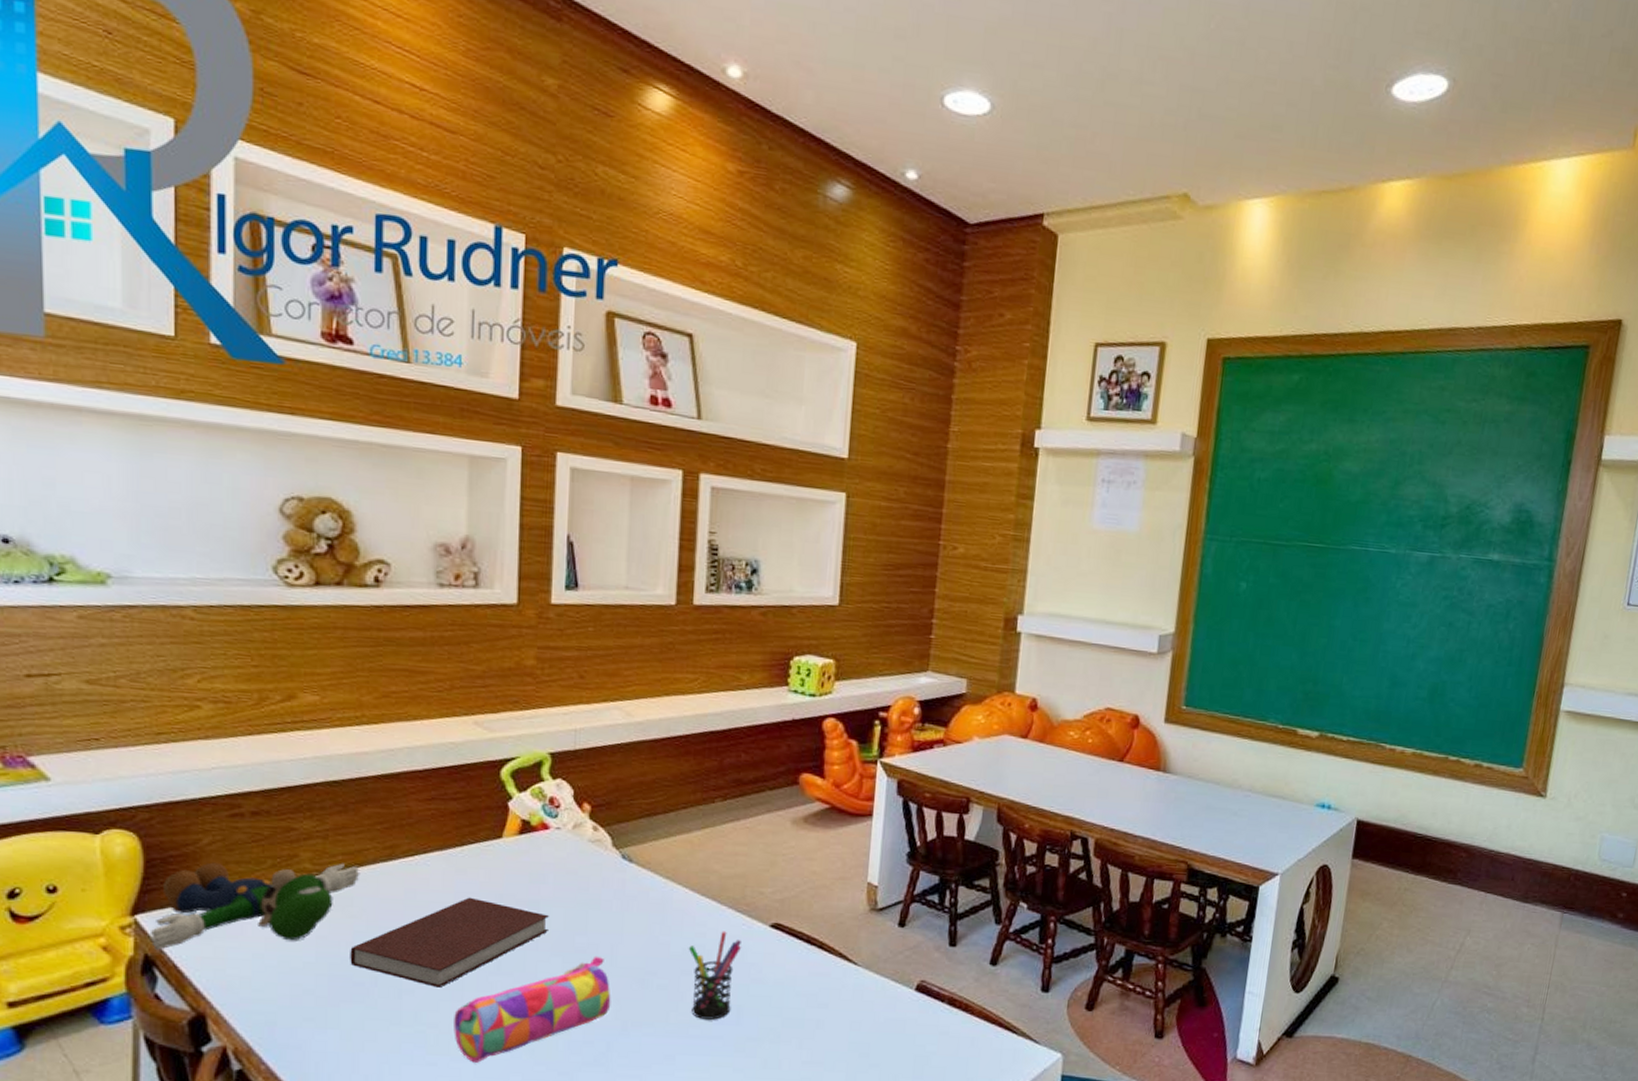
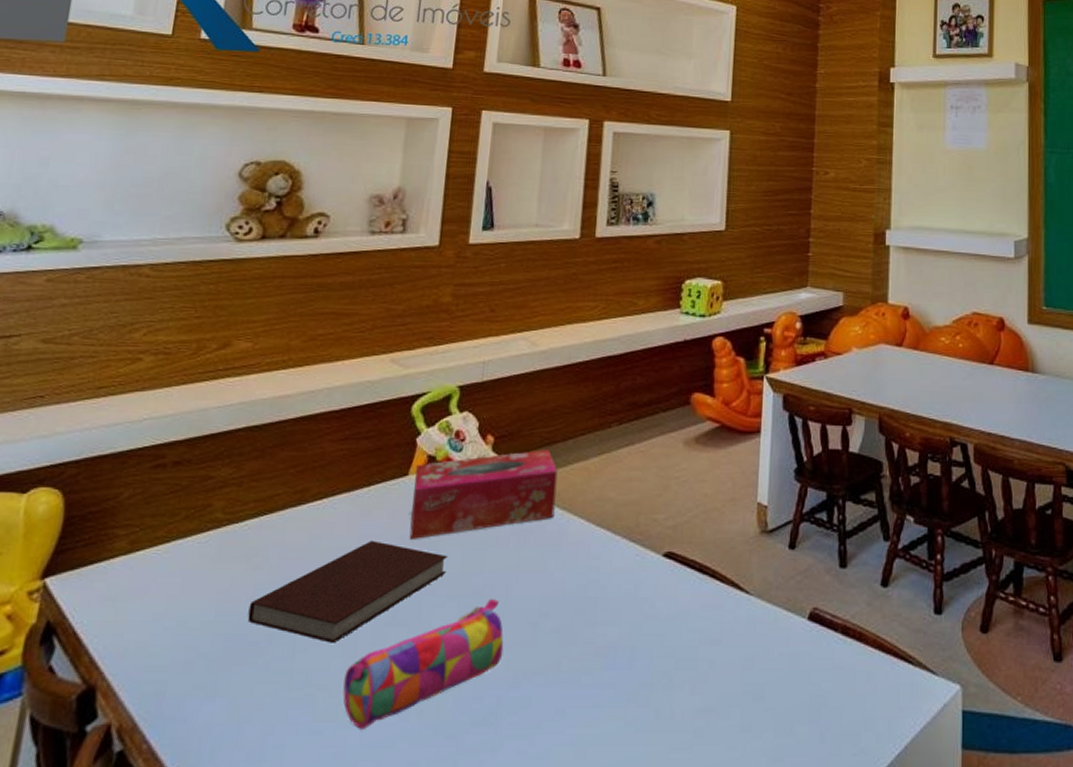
plush toy: present [150,862,360,950] -> none [56,510,269,616]
tissue box: none [508,820,660,899] -> present [409,449,558,539]
pen holder: present [688,931,742,1020] -> none [582,563,636,665]

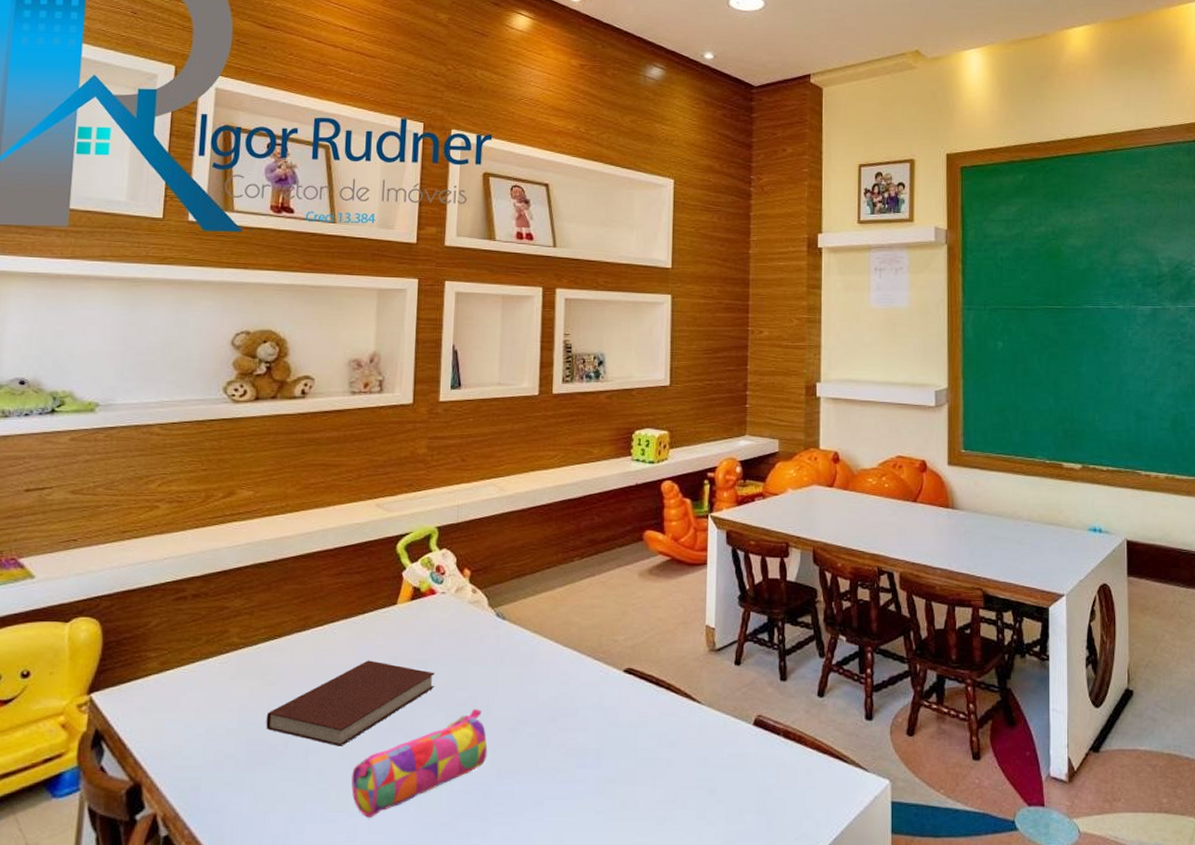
tissue box: present [409,449,558,539] -> none [401,581,528,659]

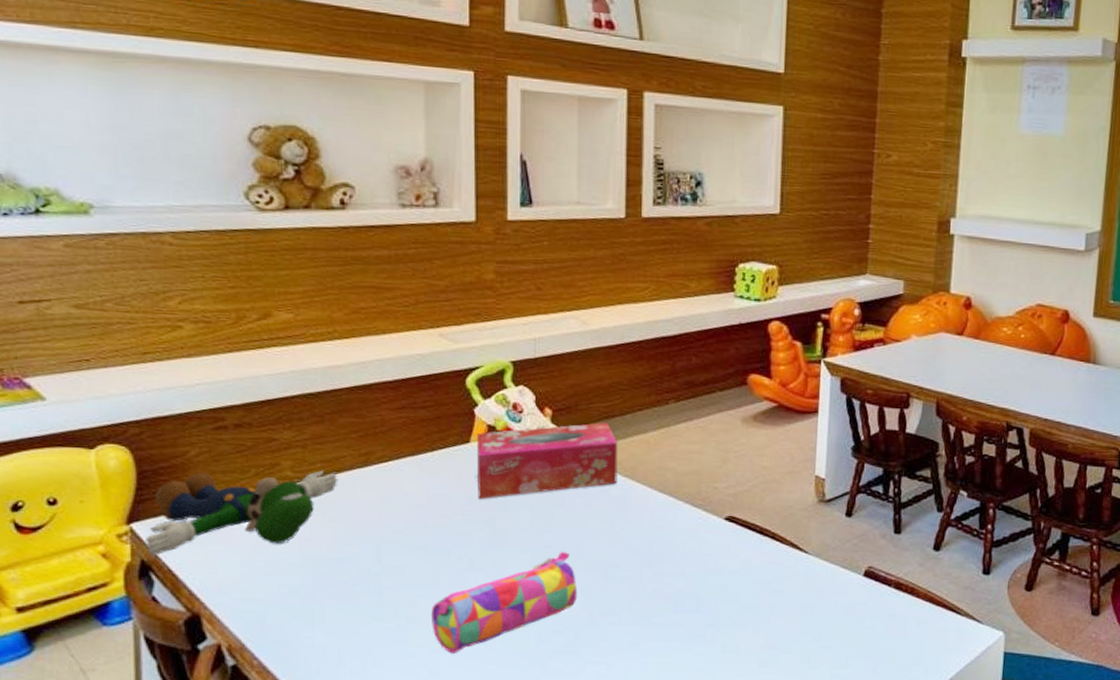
plush toy: none [101,635,279,725] -> present [145,470,339,556]
notebook: present [266,660,435,746] -> none [332,499,516,584]
tissue box: none [401,581,528,659] -> present [477,422,618,499]

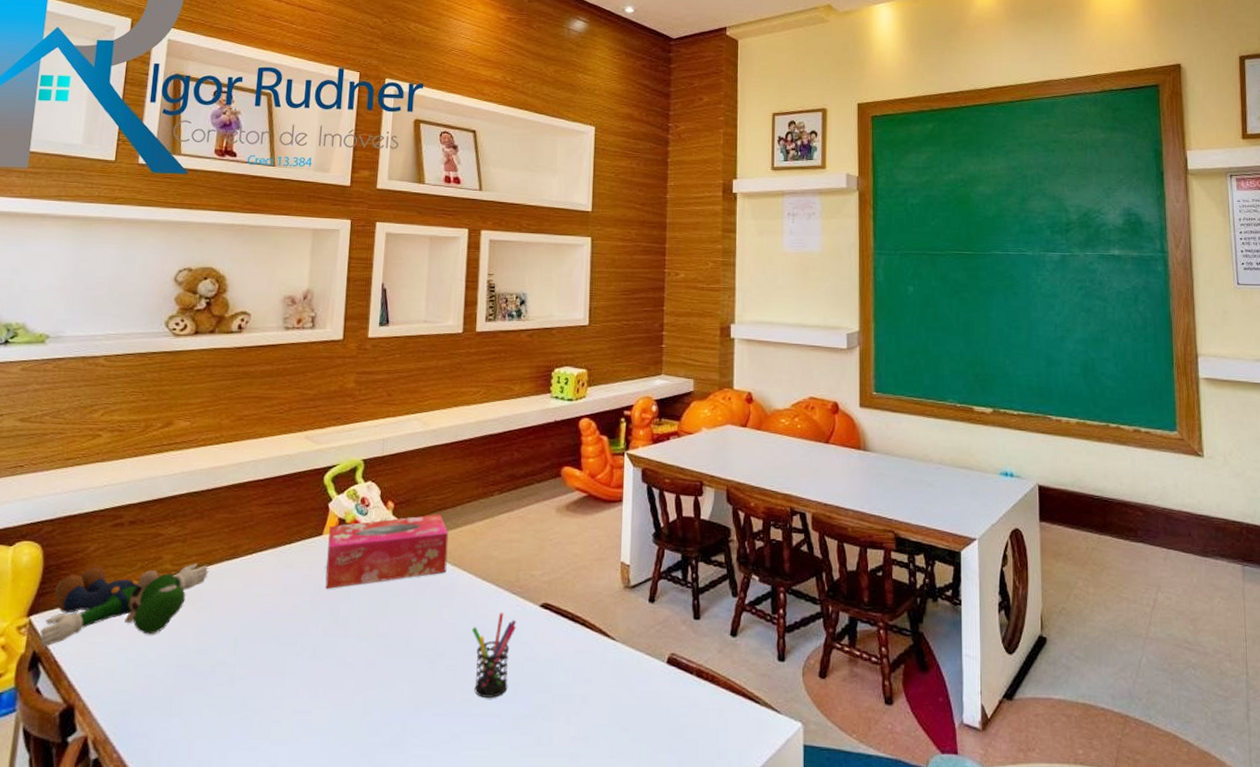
pencil case: present [431,551,578,653] -> none [274,639,407,746]
pen holder: none [648,525,699,608] -> present [471,612,517,698]

